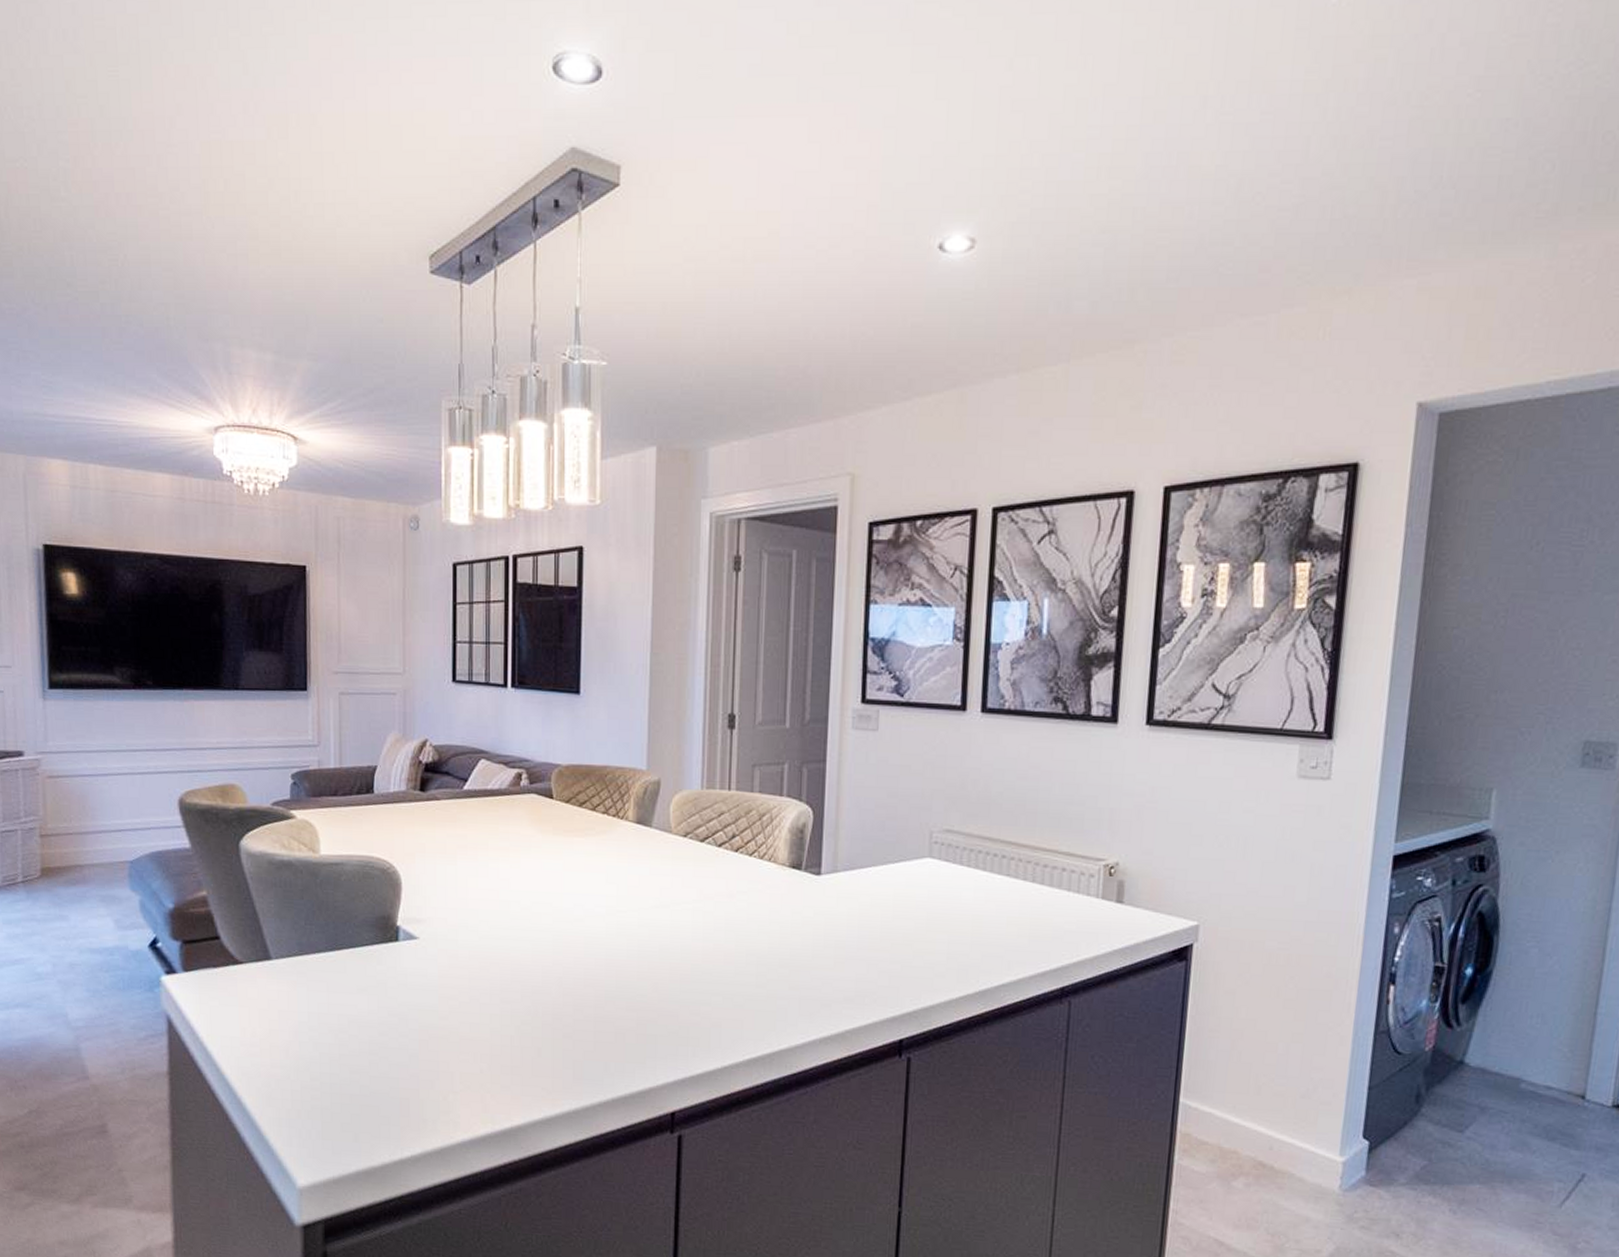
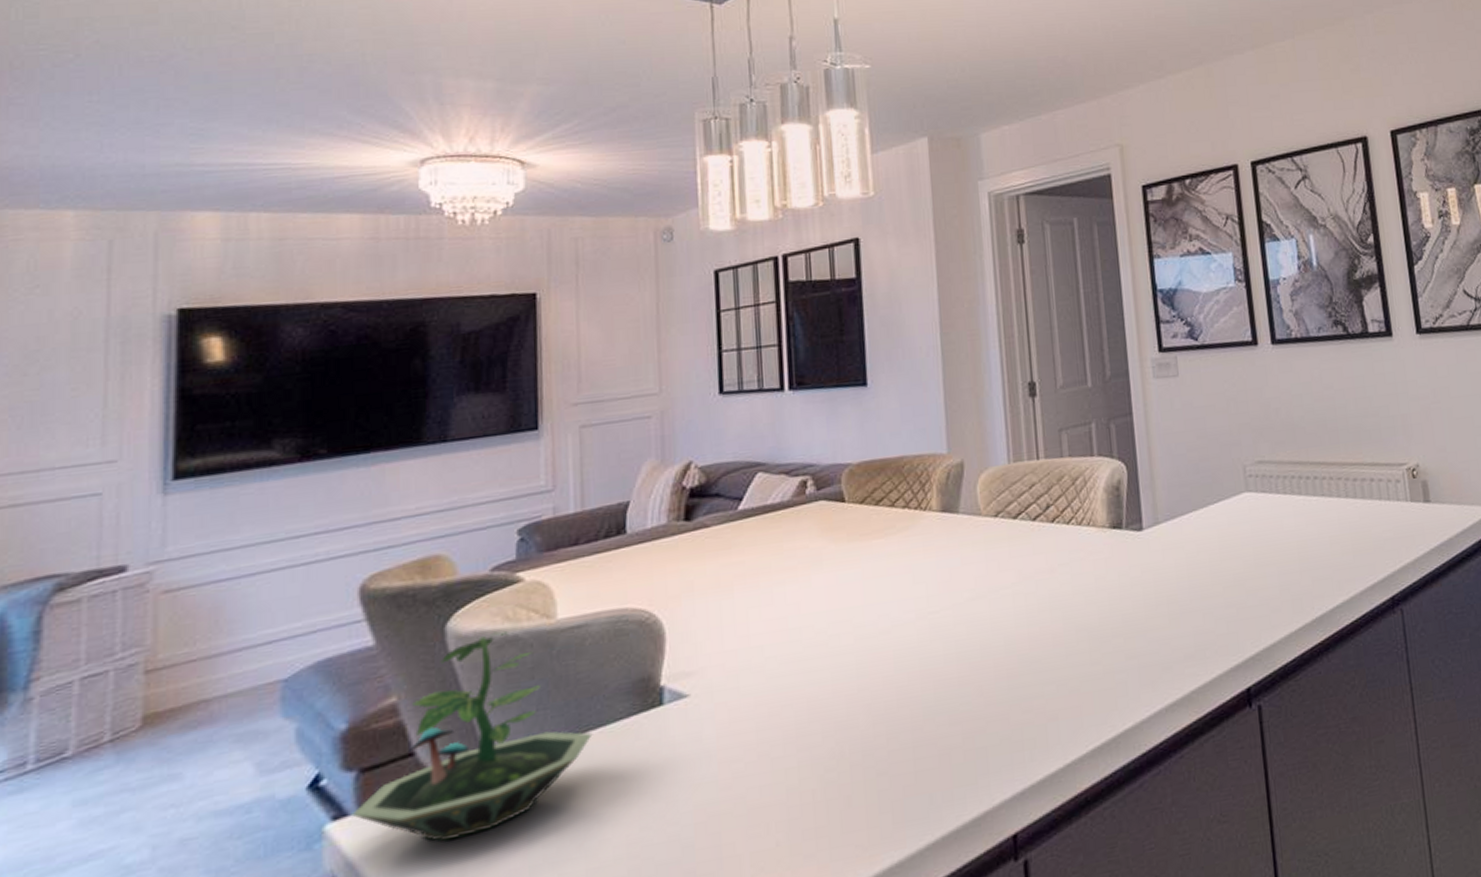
terrarium: none [178,855,346,1009] -> present [351,631,593,842]

